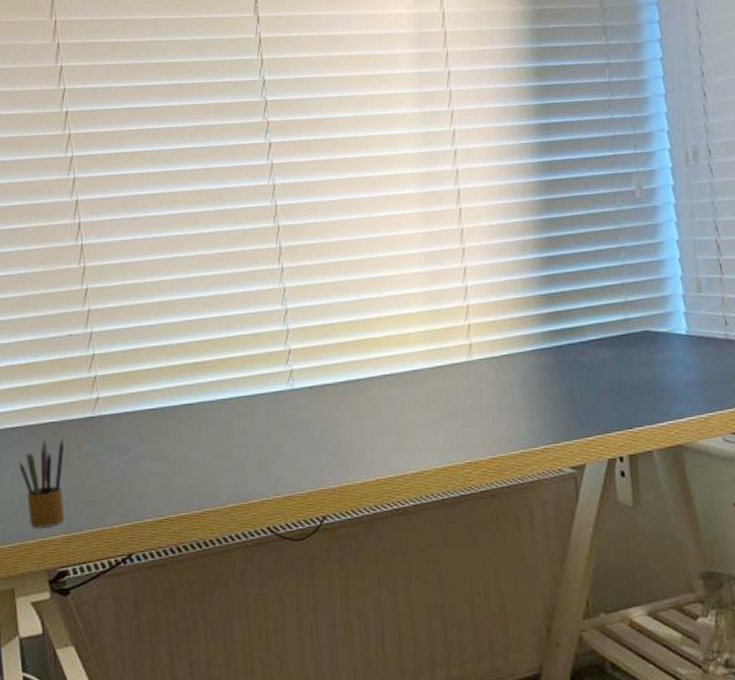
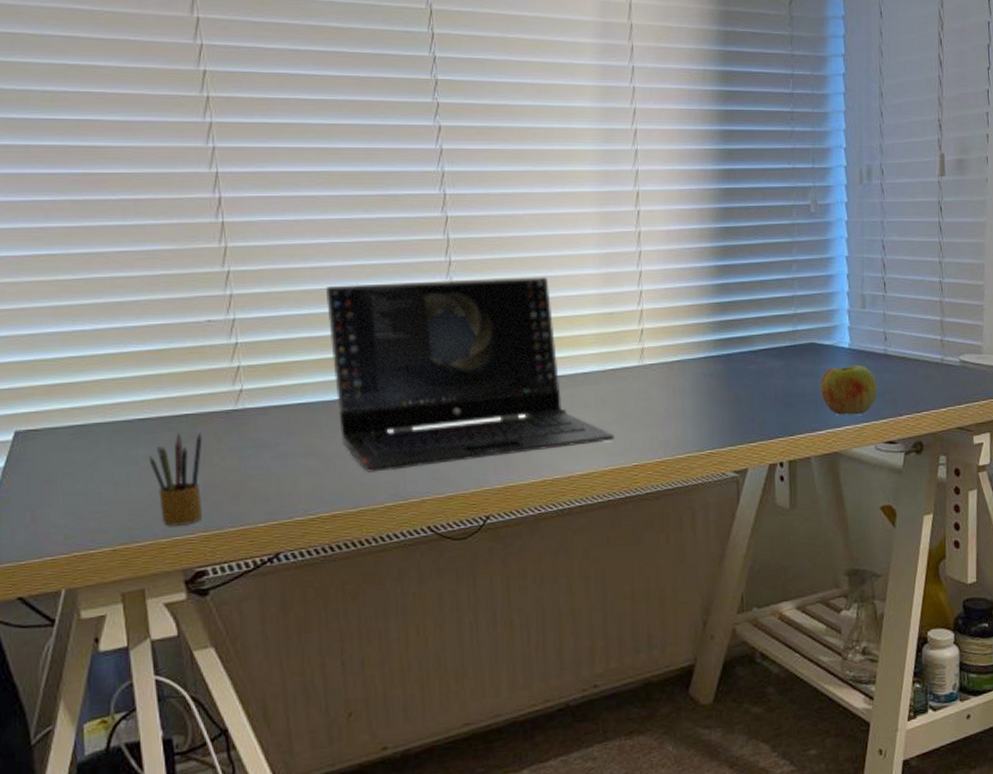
laptop computer: none [170,278,446,474] -> present [325,277,614,472]
apple: none [657,351,721,406] -> present [820,364,877,415]

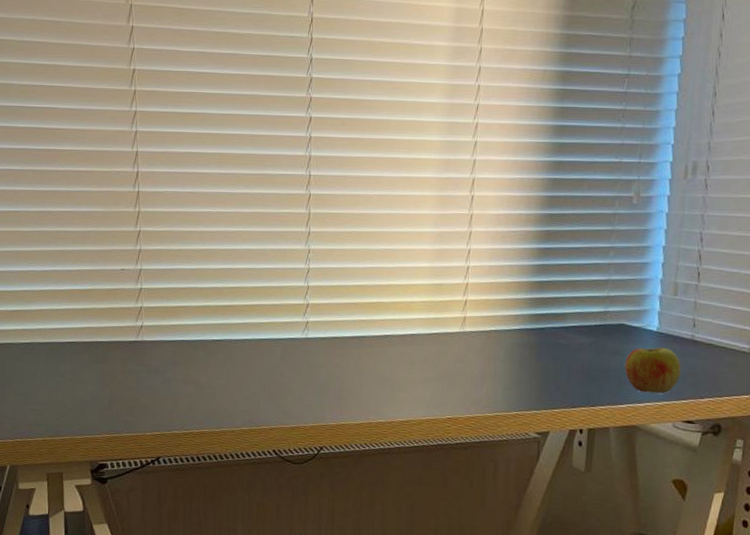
pencil box: present [148,432,203,526] -> none [72,355,112,427]
laptop computer: present [325,277,614,472] -> none [210,246,433,401]

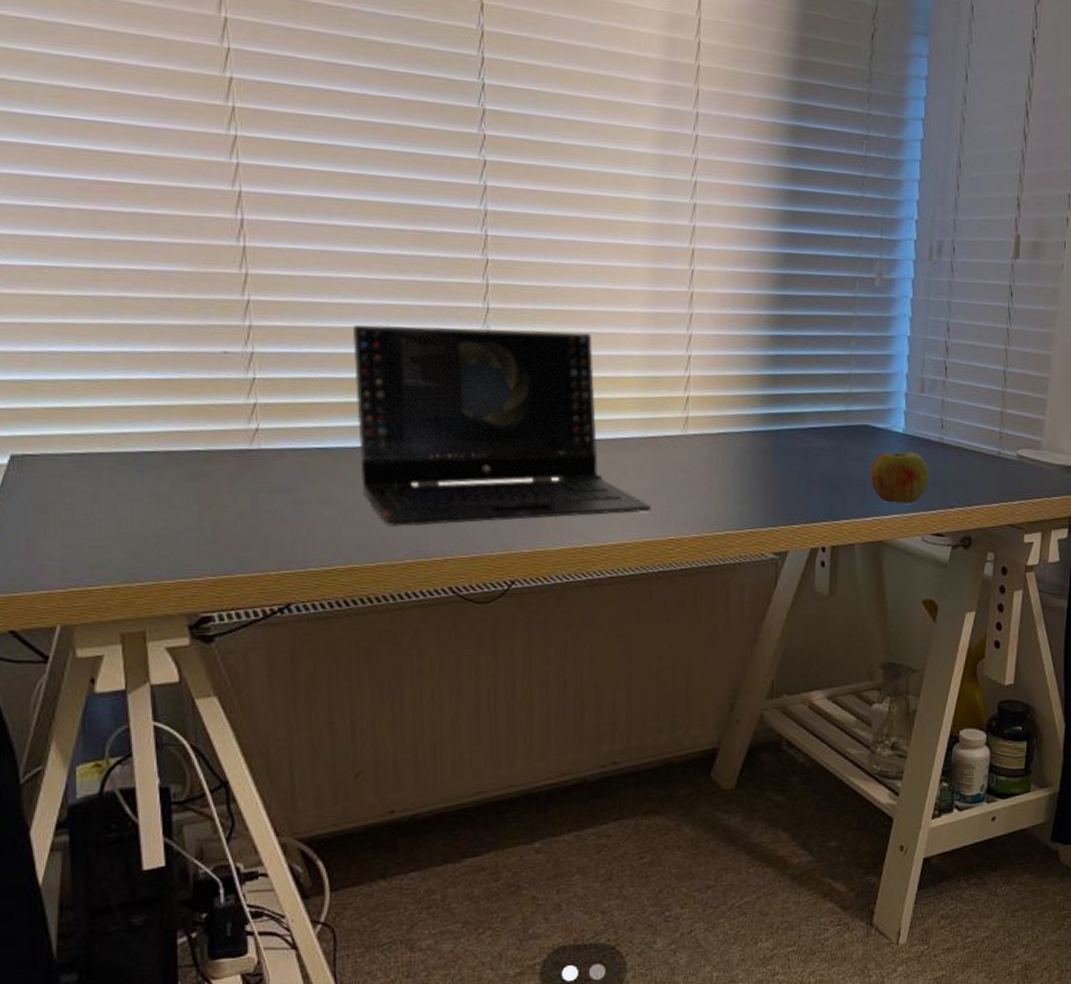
laptop computer: none [210,246,433,401] -> present [352,324,651,526]

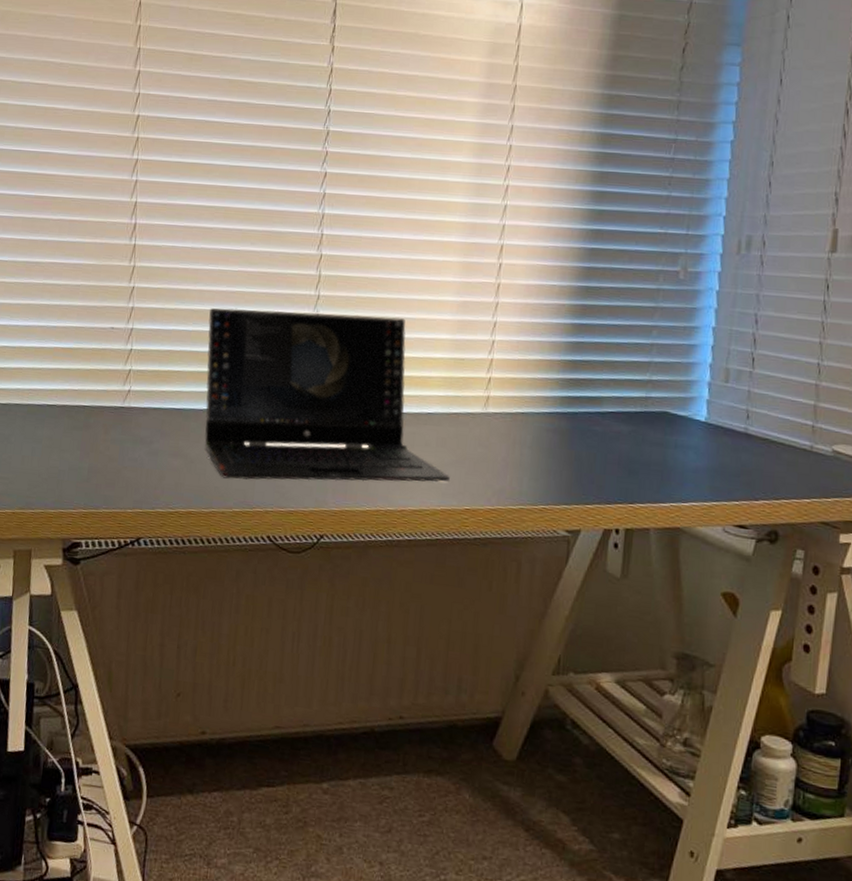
apple: present [869,451,929,504] -> none [668,439,733,493]

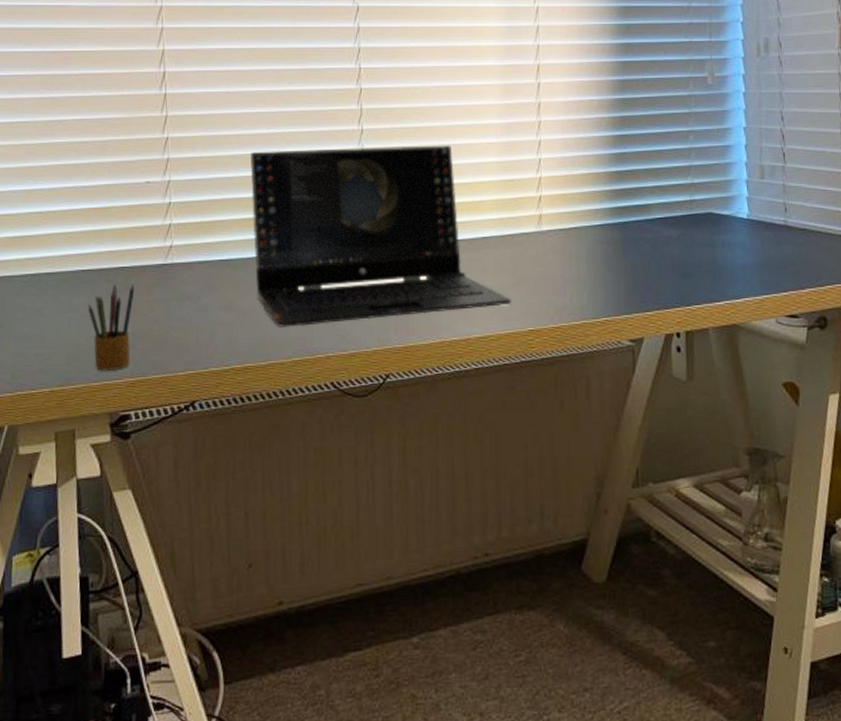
pencil box: none [50,421,94,501] -> present [87,284,135,371]

